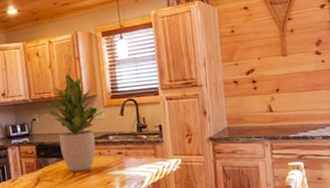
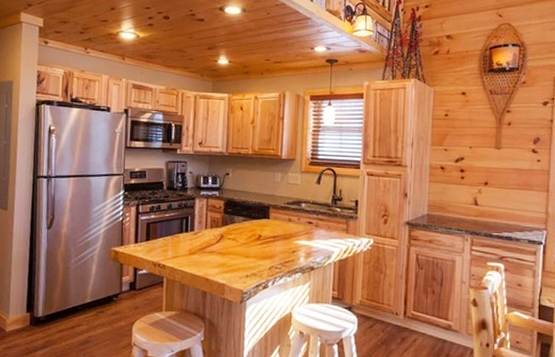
potted plant: present [47,74,105,172] -> none [243,132,301,235]

